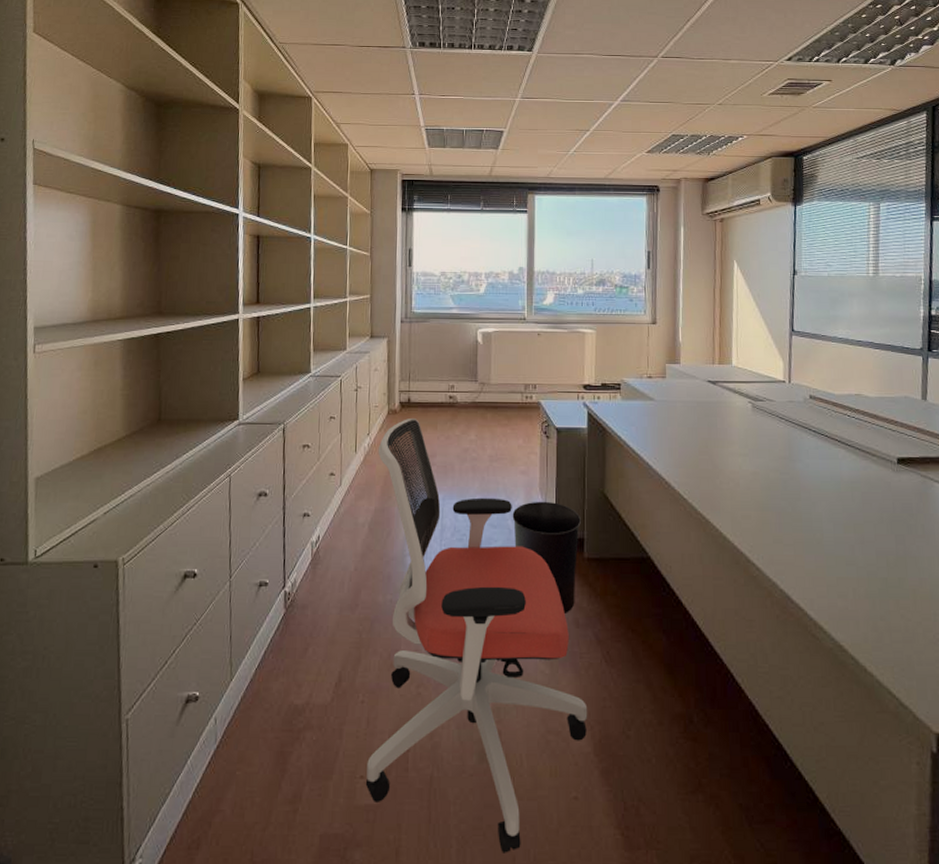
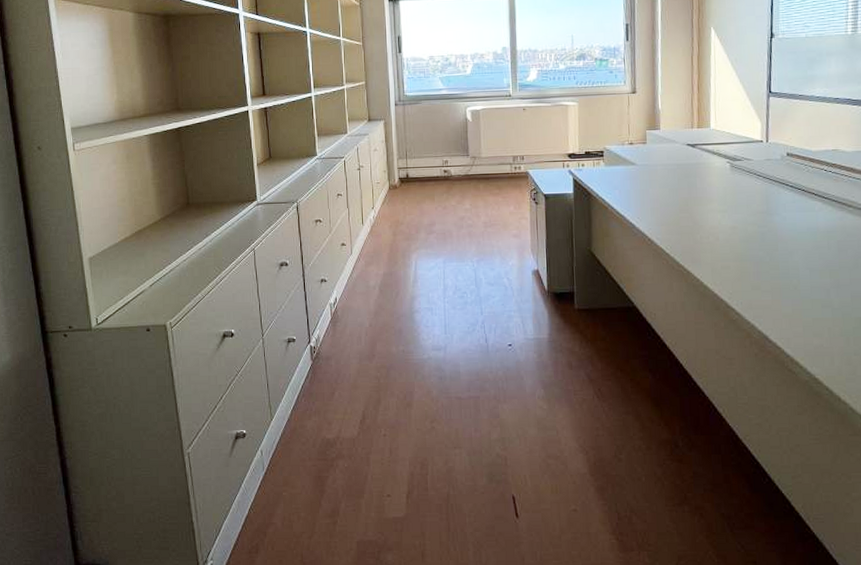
office chair: present [365,419,588,853] -> none [382,192,583,555]
waste bin: present [512,501,581,613] -> none [507,260,571,357]

